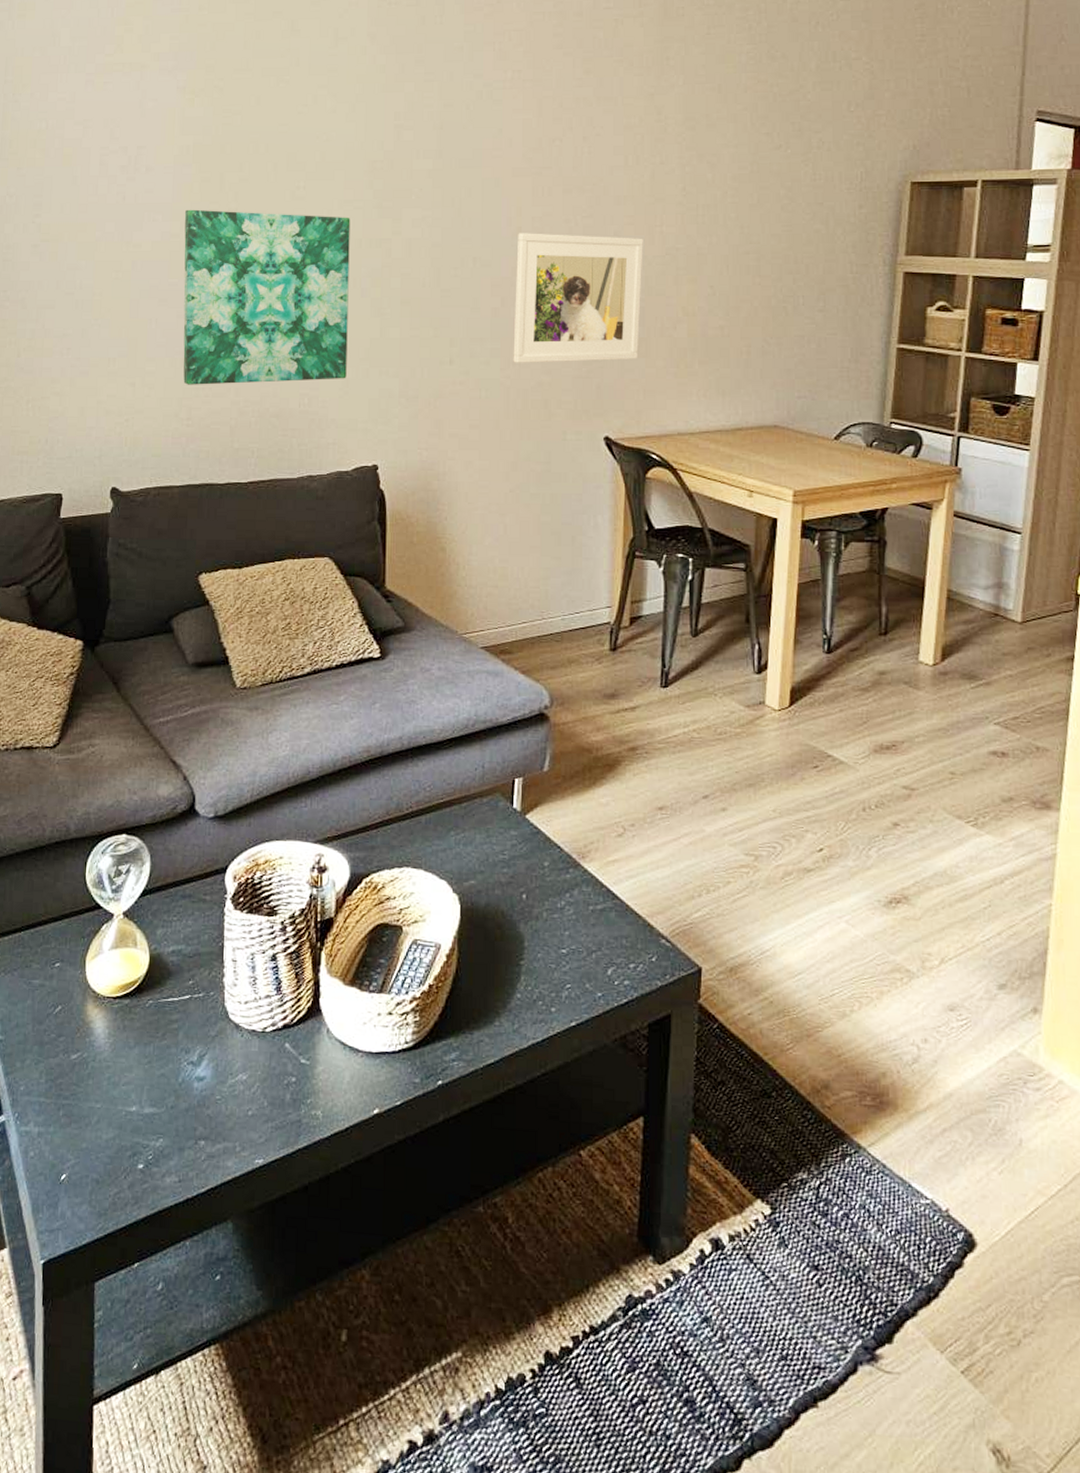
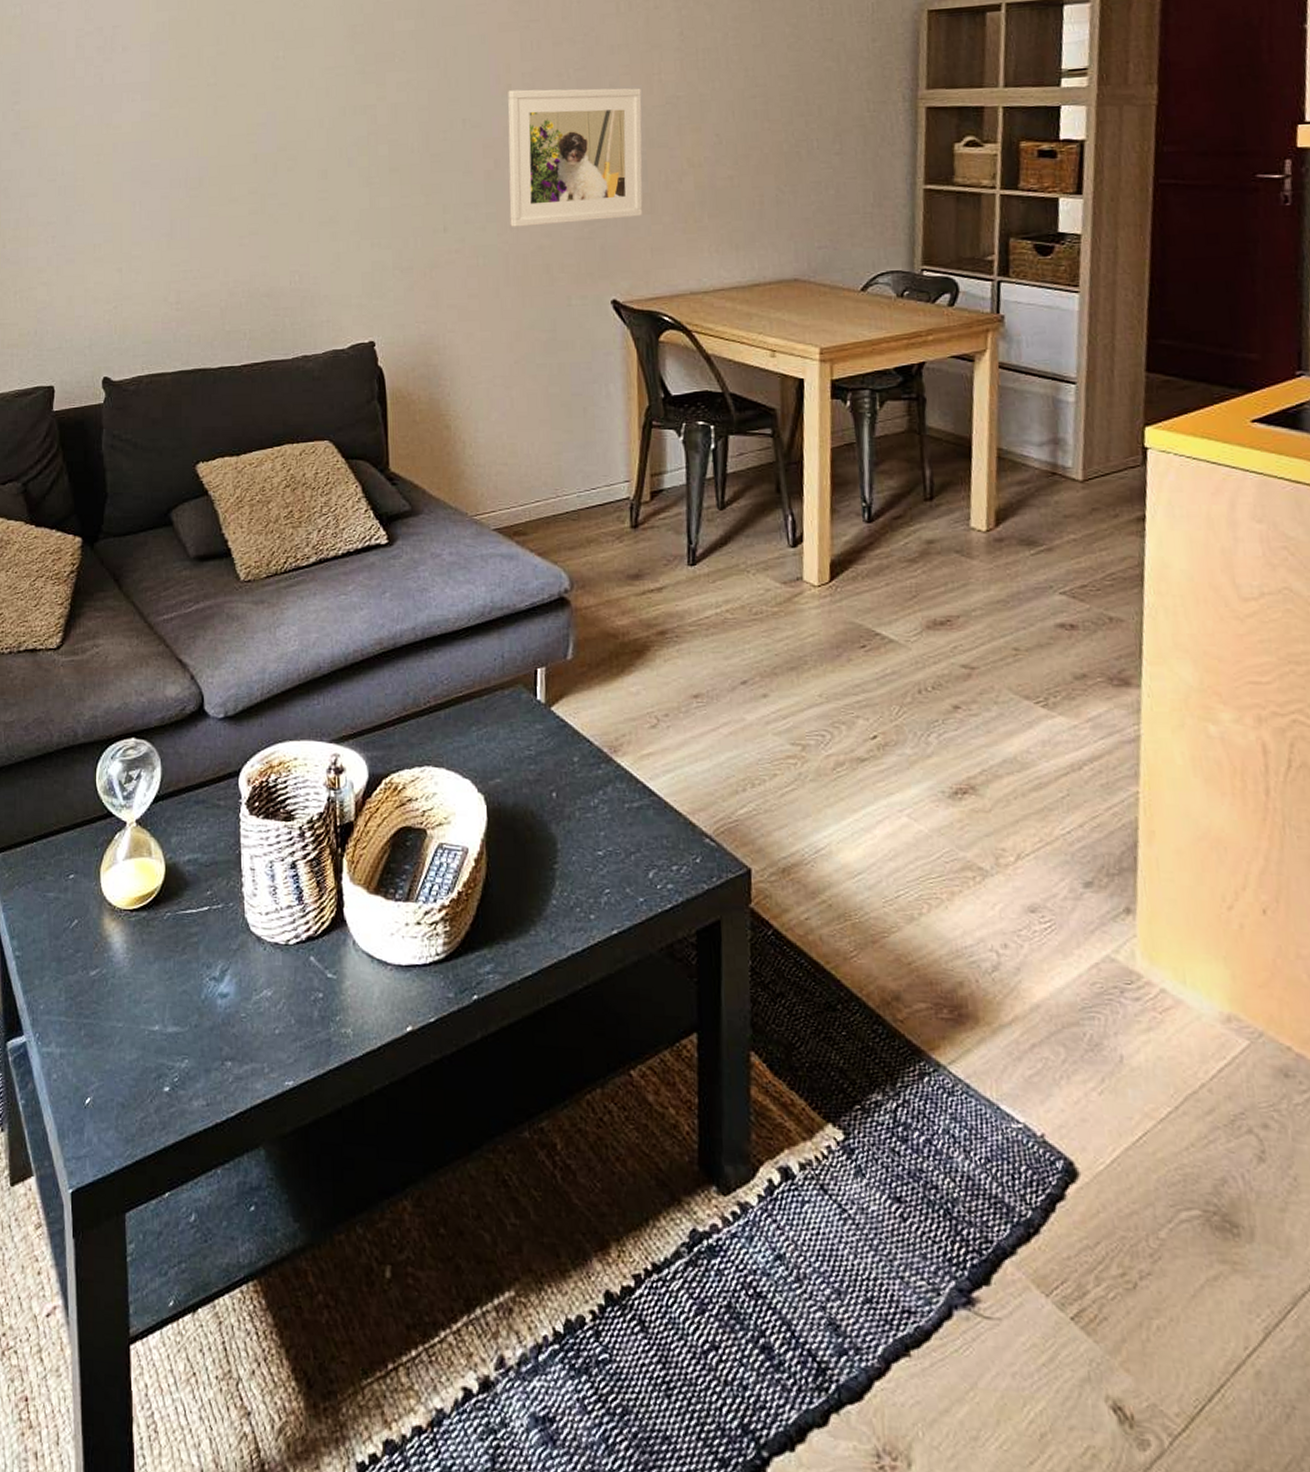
wall art: present [183,209,350,385] -> none [163,85,337,268]

